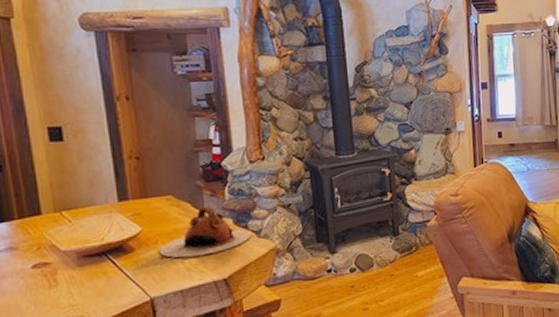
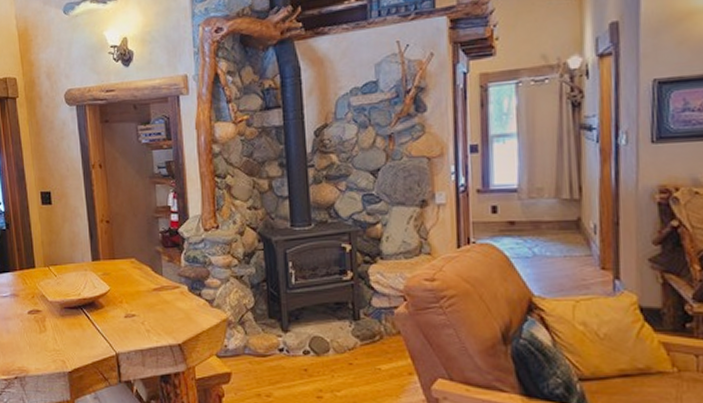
teapot: present [158,206,251,258] -> none [123,271,204,319]

